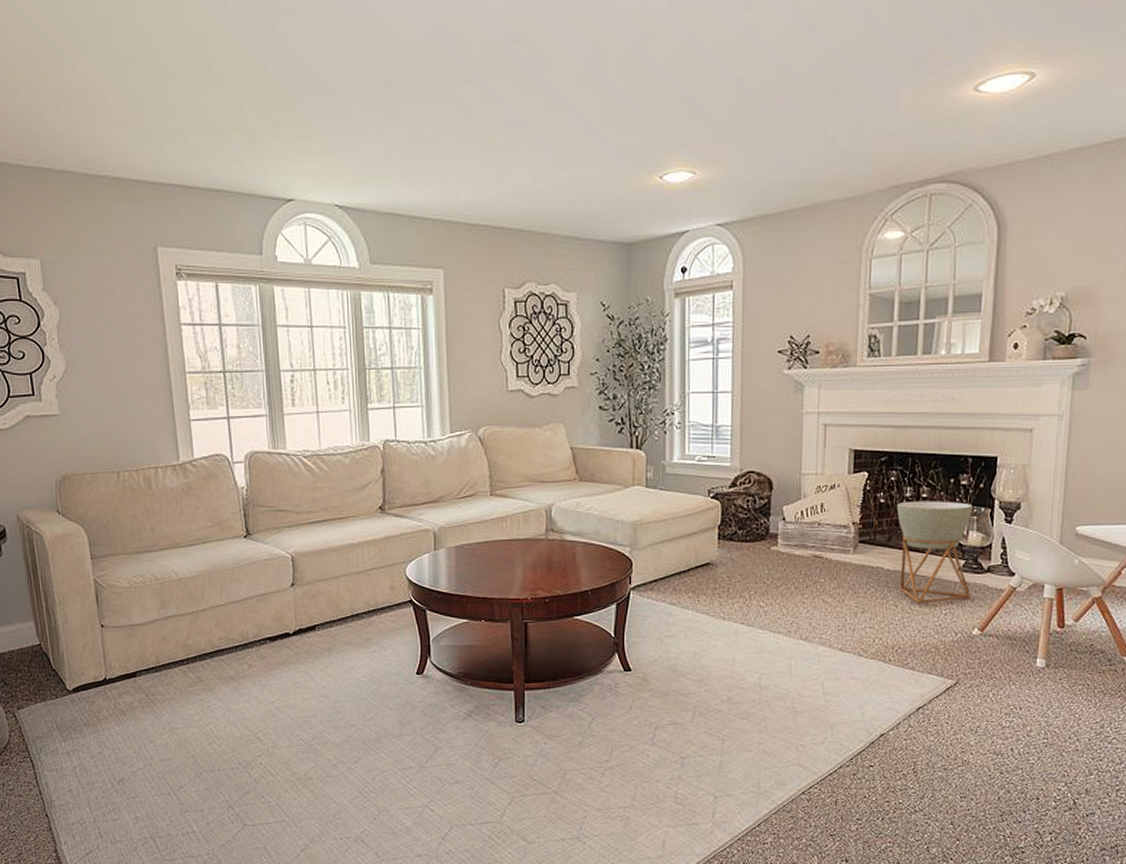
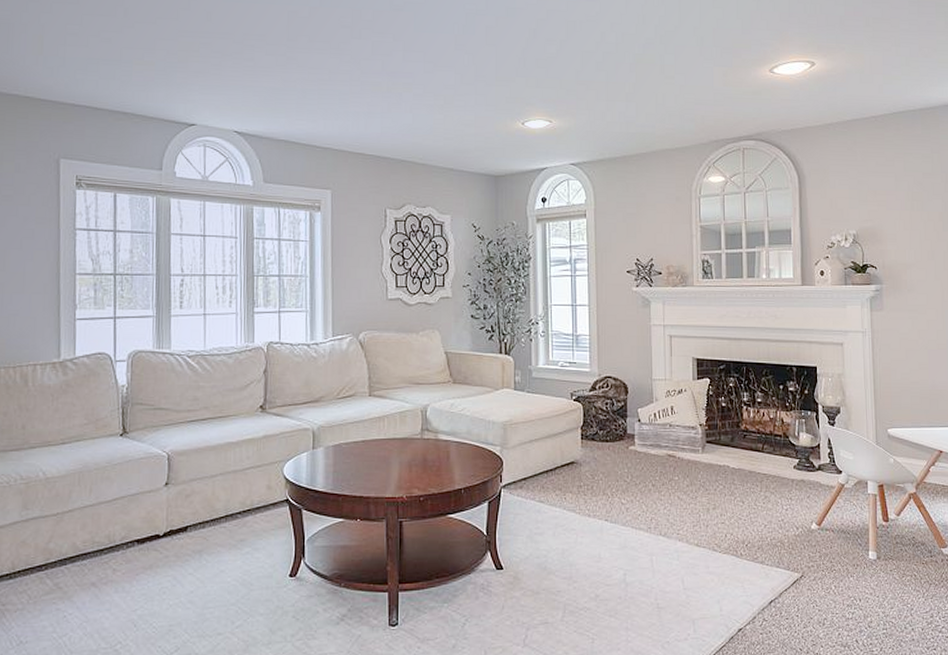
planter: present [896,501,973,603] -> none [736,405,806,500]

